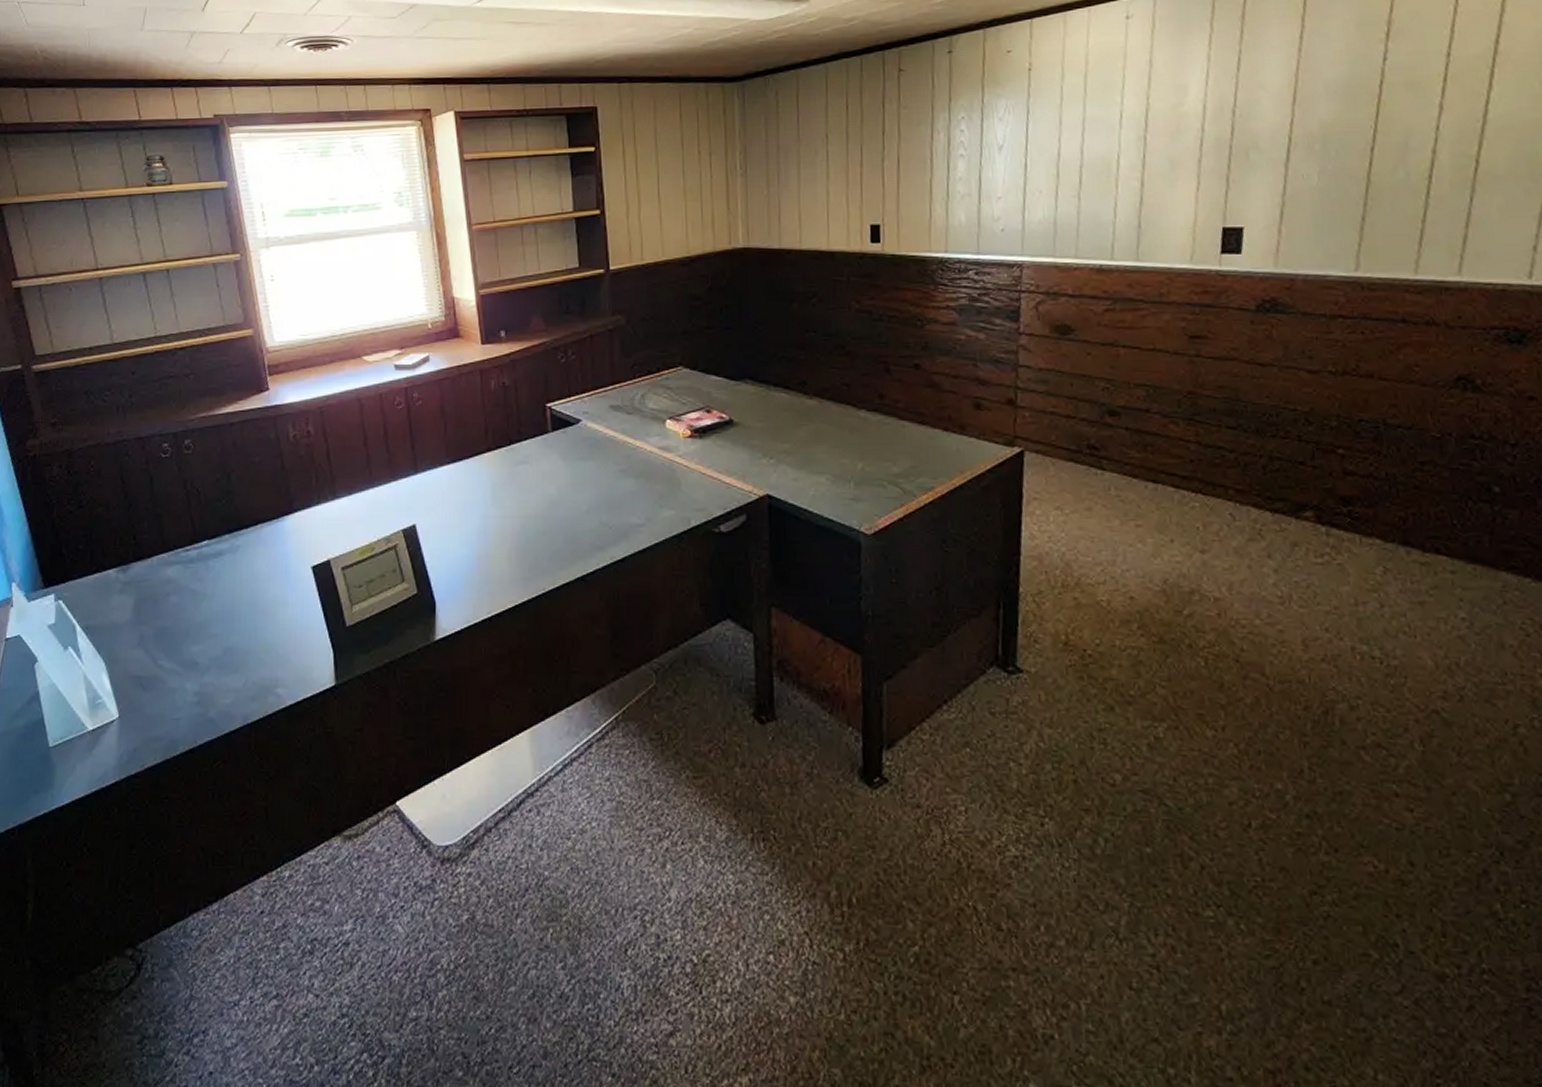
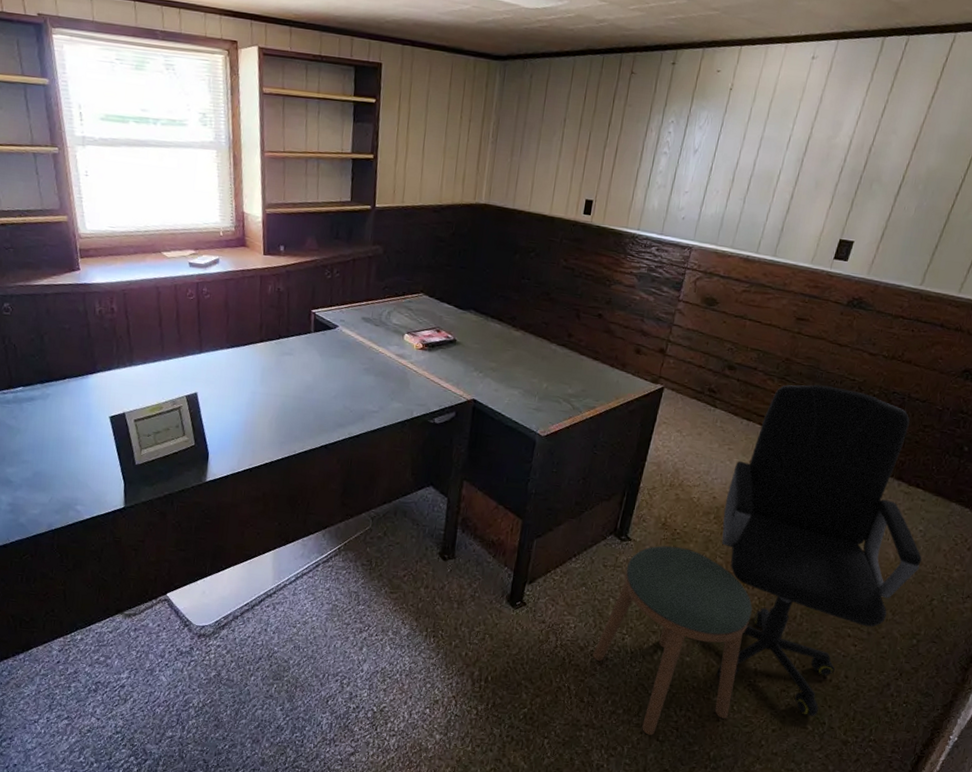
stool: none [1001,676,1234,981] -> present [592,545,752,735]
office chair: none [1148,422,1479,935] -> present [716,384,922,717]

